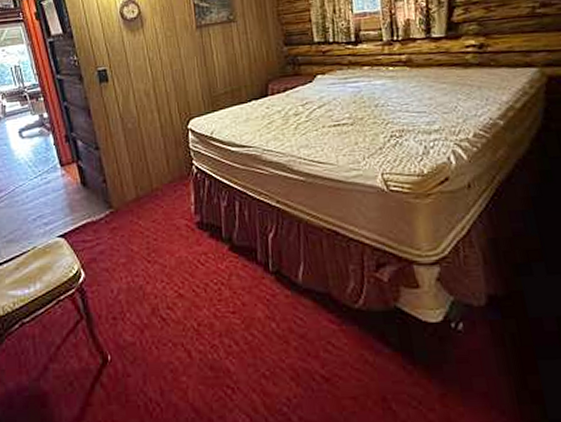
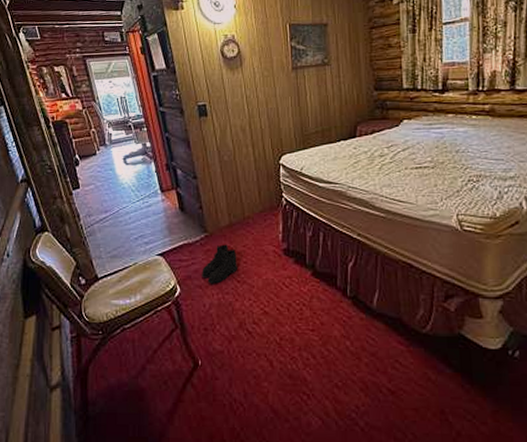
boots: none [108,220,148,266] -> present [202,244,239,284]

